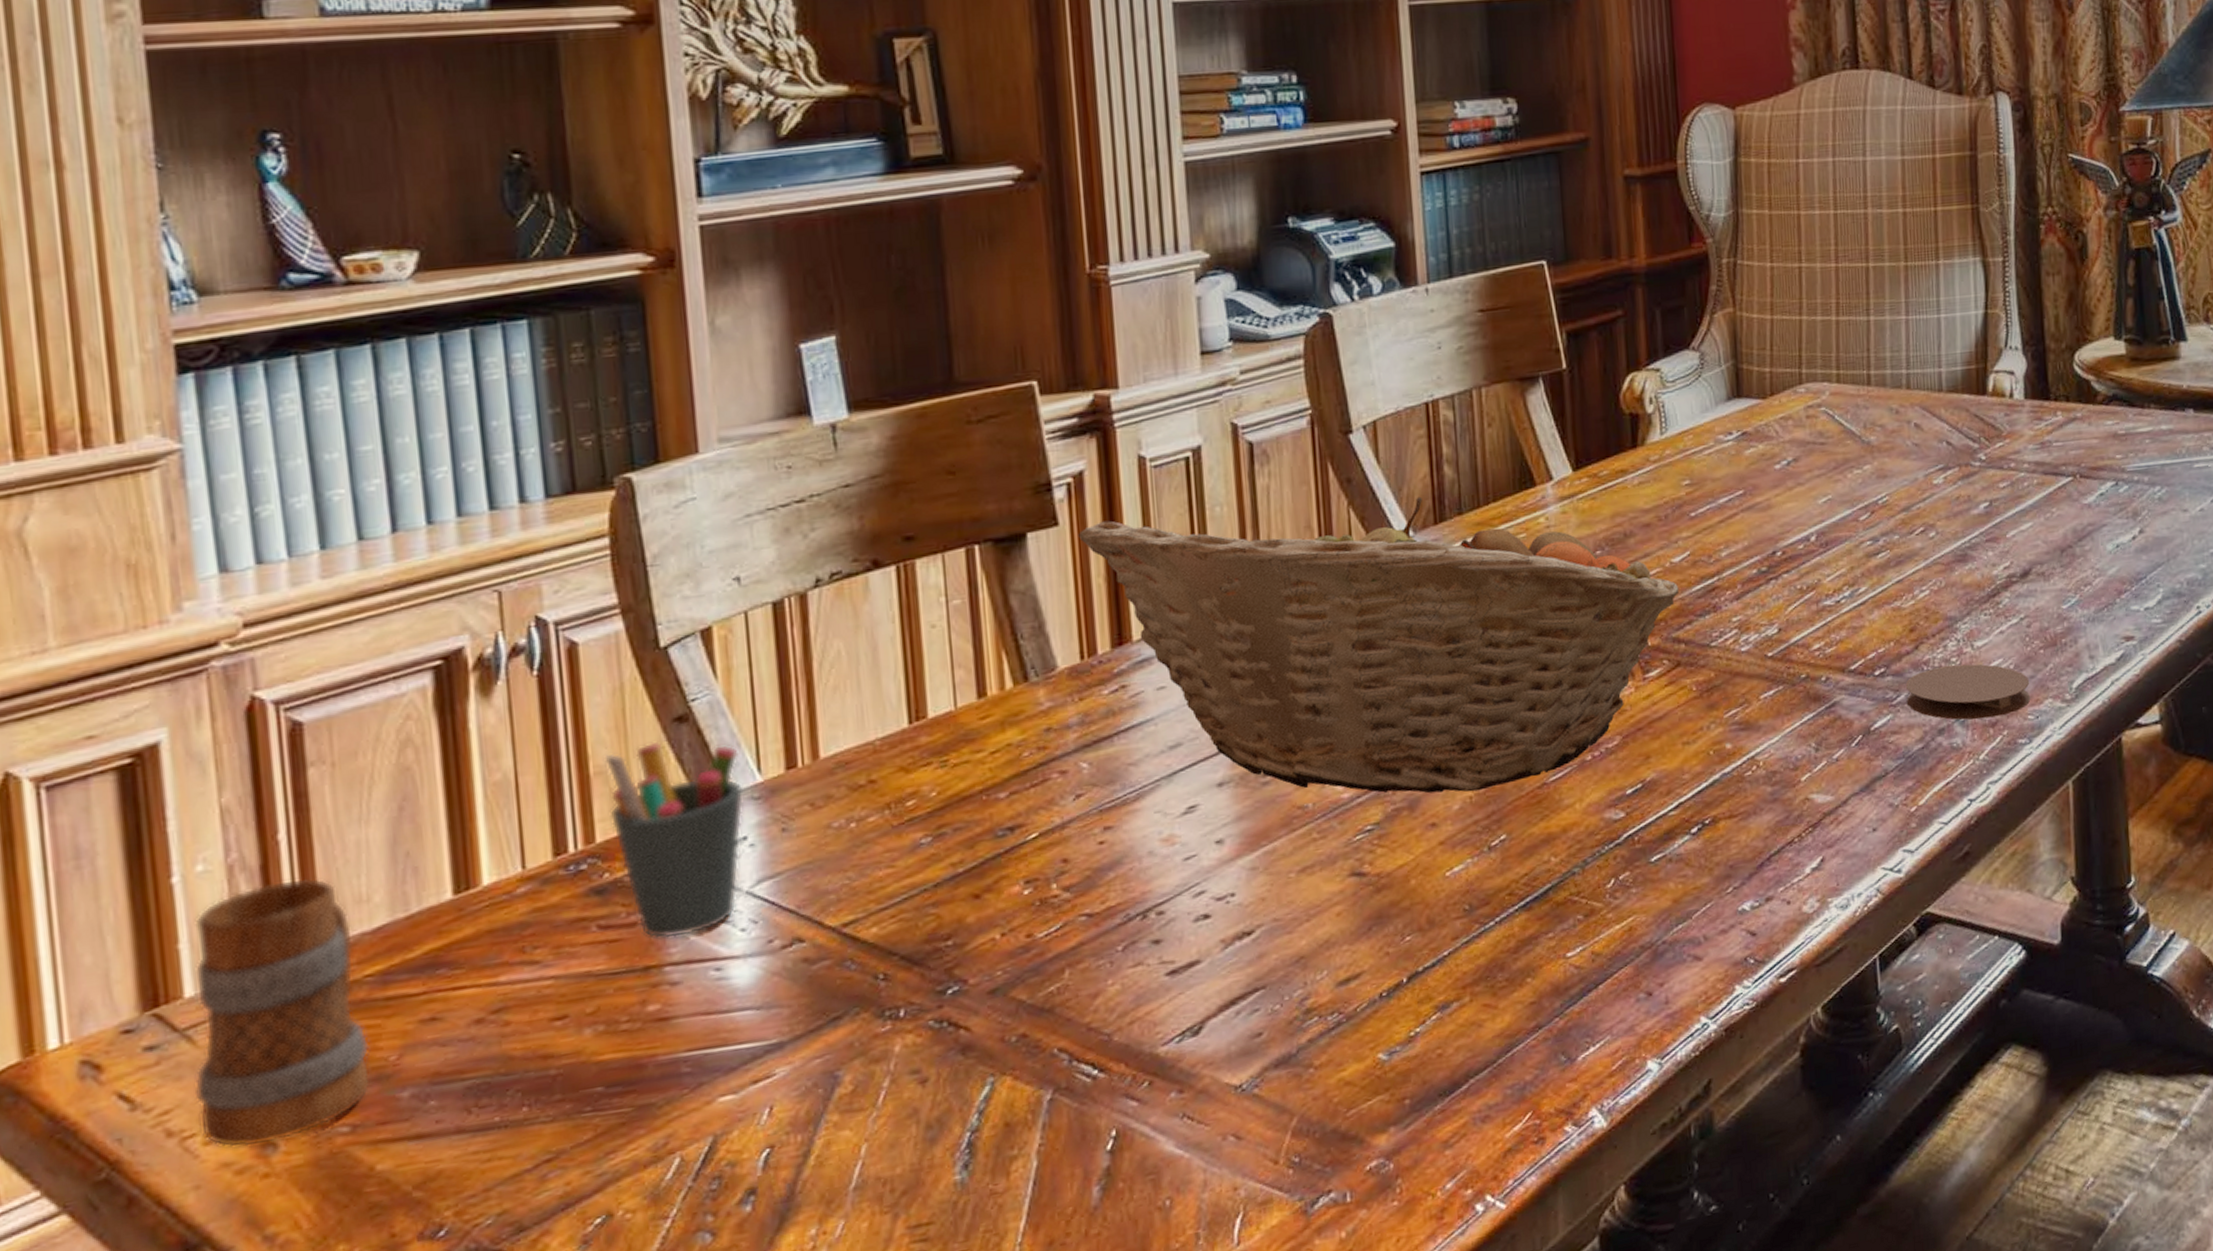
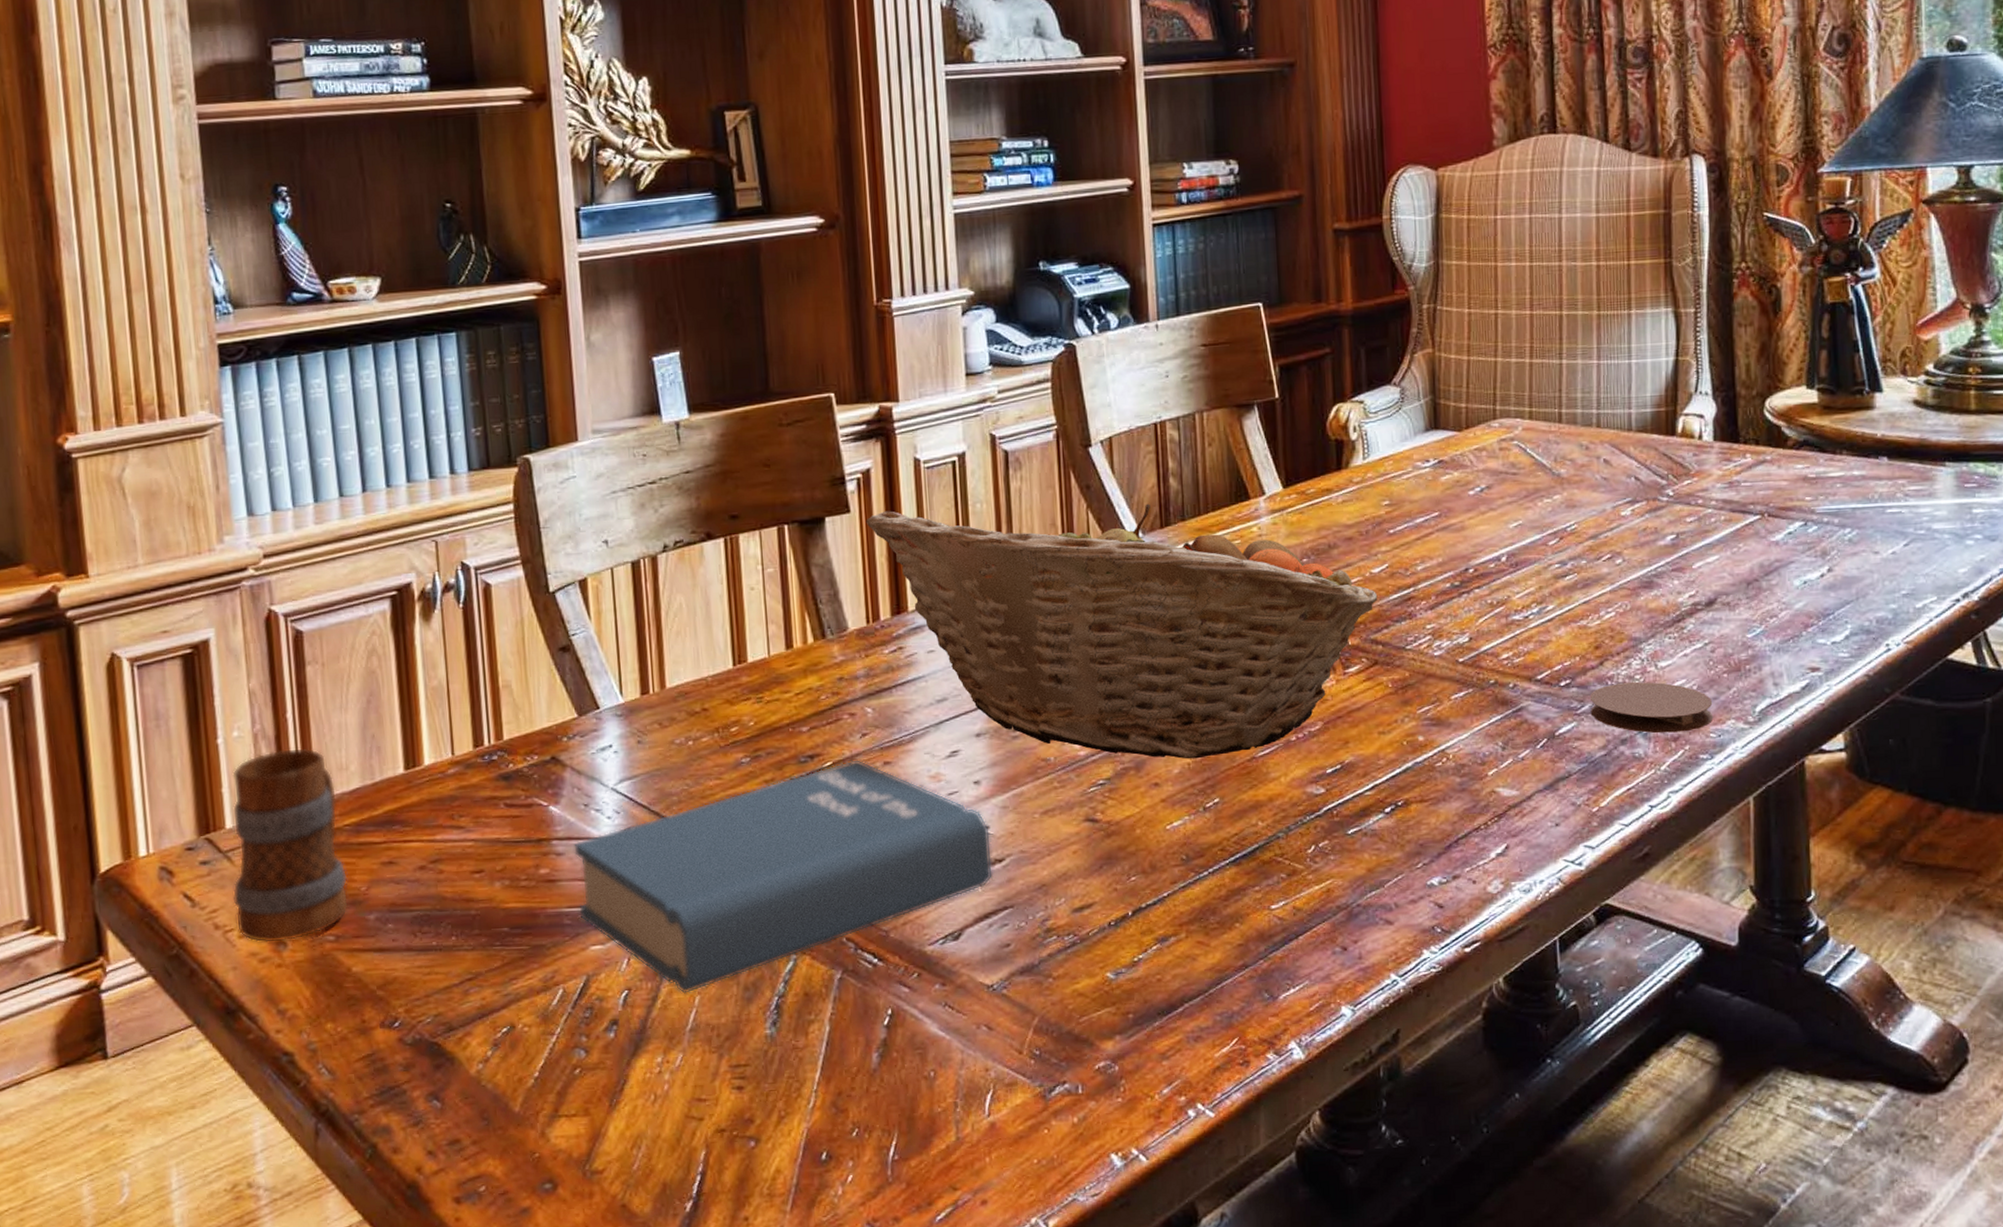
pen holder: present [604,741,744,939] -> none [510,665,610,819]
book: none [693,827,1241,1144] -> present [573,759,994,994]

